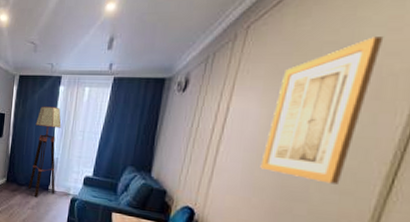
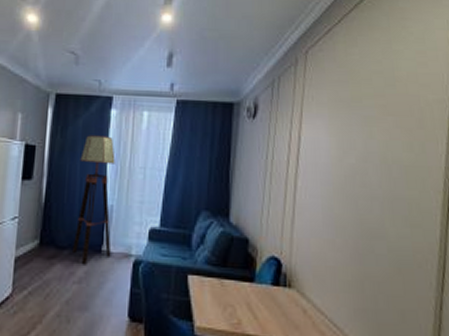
wall art: present [260,36,384,185] -> none [338,69,416,217]

